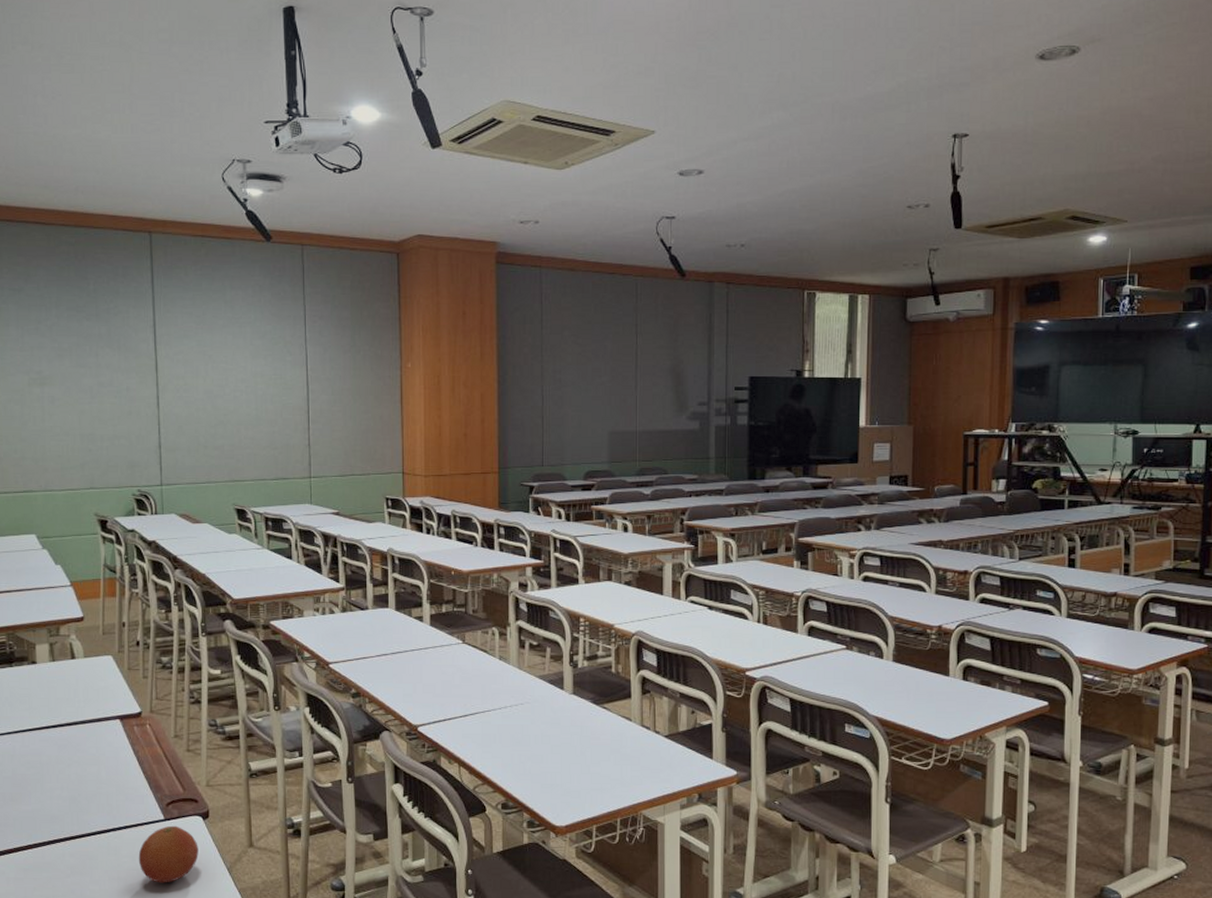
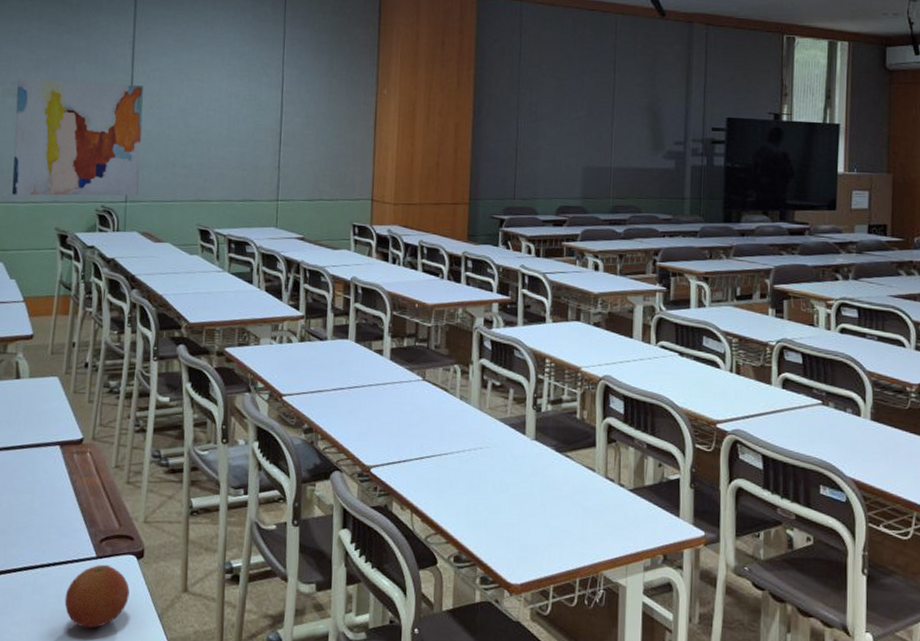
wall art: none [43,367,173,483] -> present [11,78,144,196]

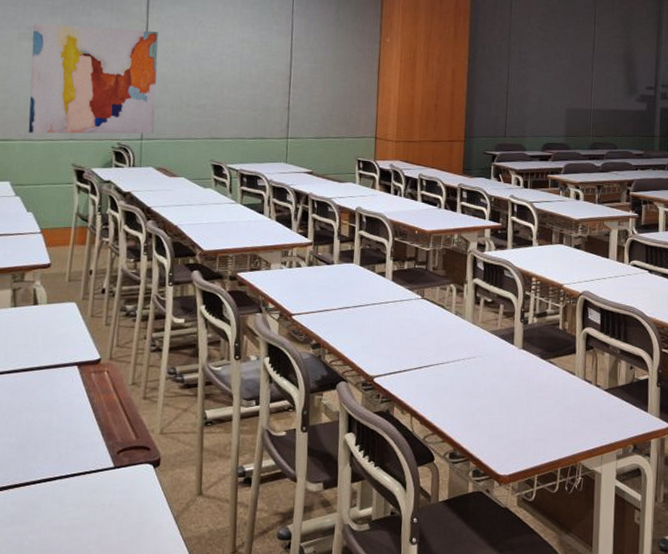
fruit: present [64,564,130,629] -> none [83,473,147,533]

